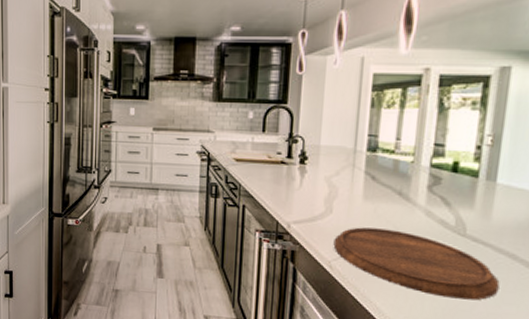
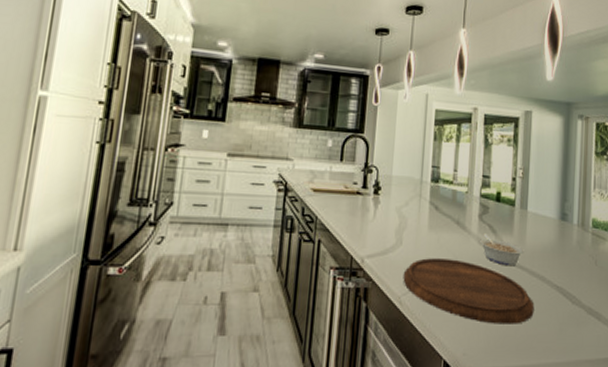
legume: none [428,205,489,242] -> present [480,233,524,267]

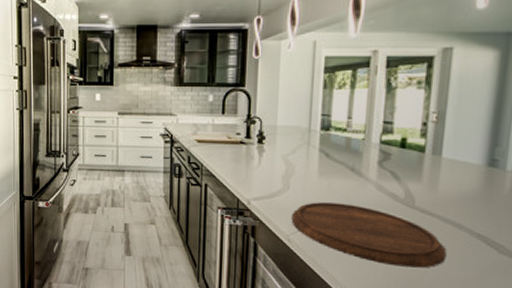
legume: present [480,233,524,267] -> none [379,180,436,213]

